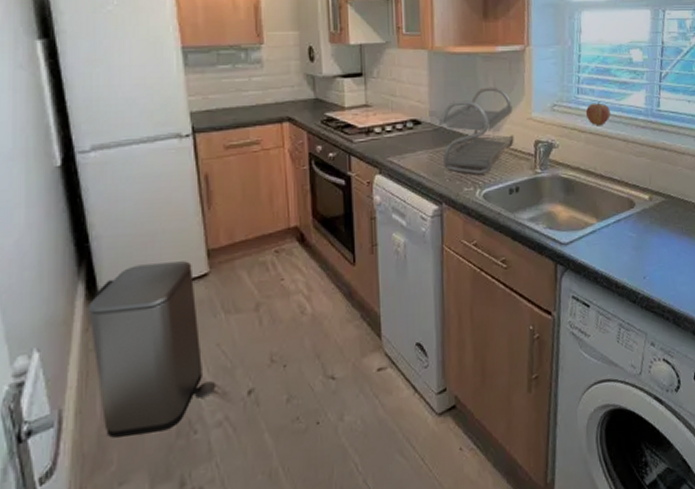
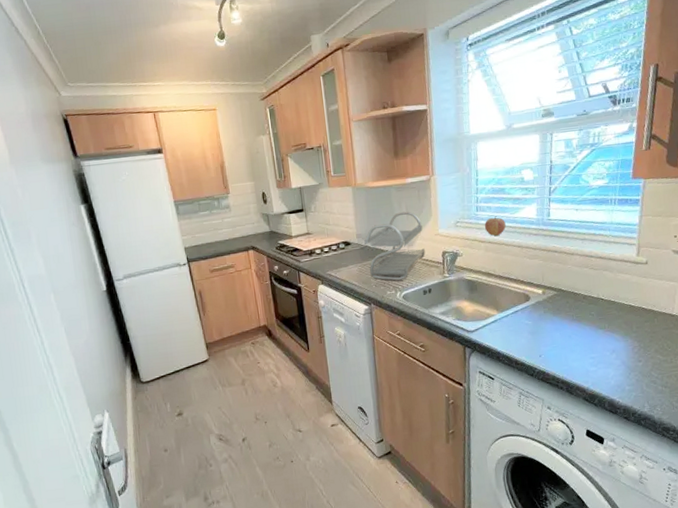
pedal bin: present [87,261,217,438] -> none [133,351,221,468]

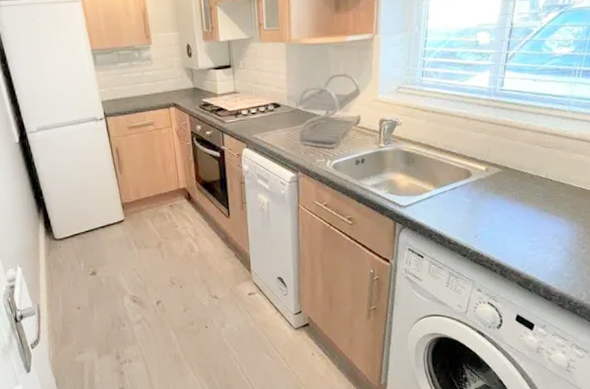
fruit: present [484,216,506,236] -> none [429,83,453,105]

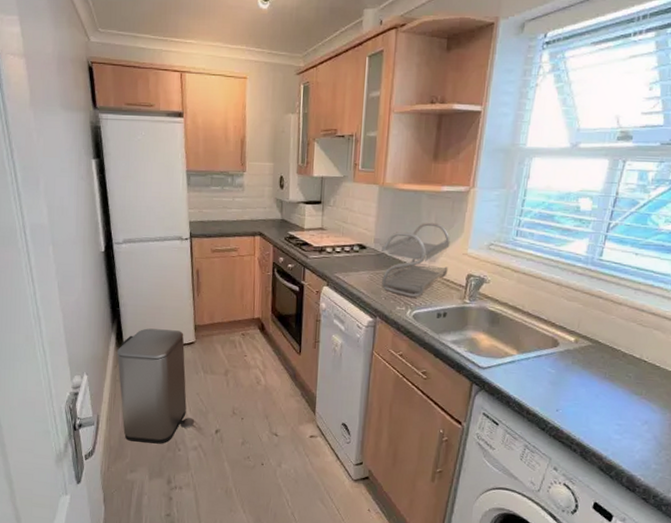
pedal bin: none [47,211,135,324] -> present [116,328,195,444]

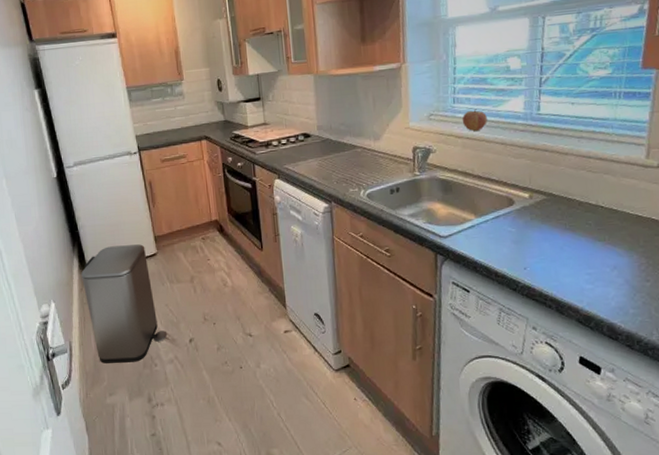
dish rack: present [382,222,450,298] -> none [326,101,394,178]
fruit: none [521,245,548,267] -> present [462,109,487,131]

